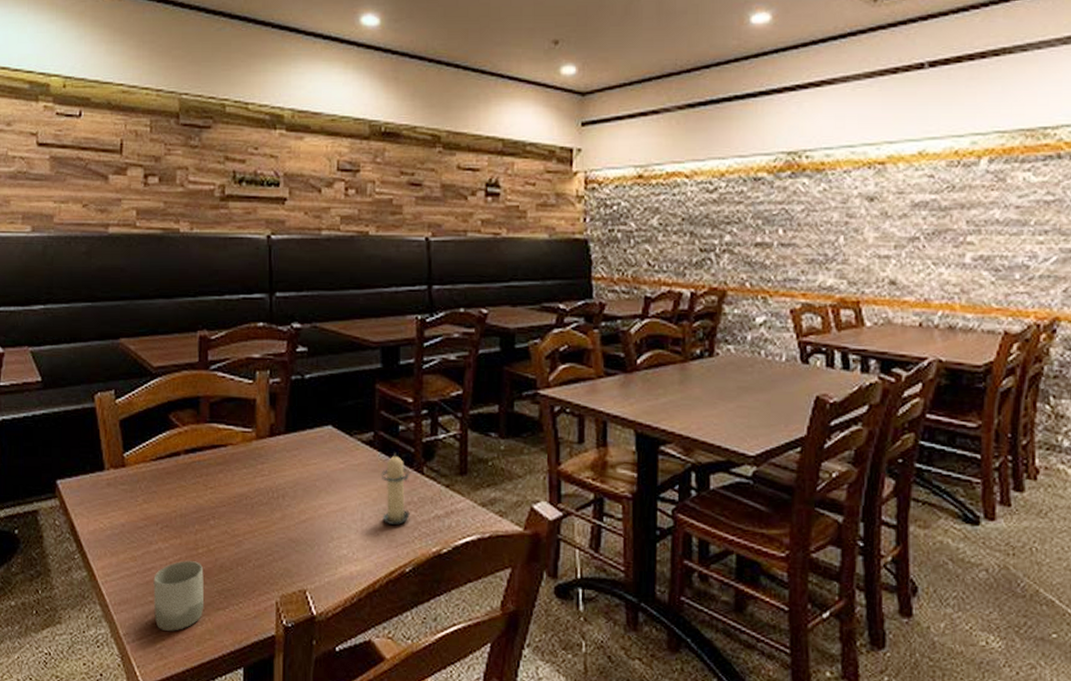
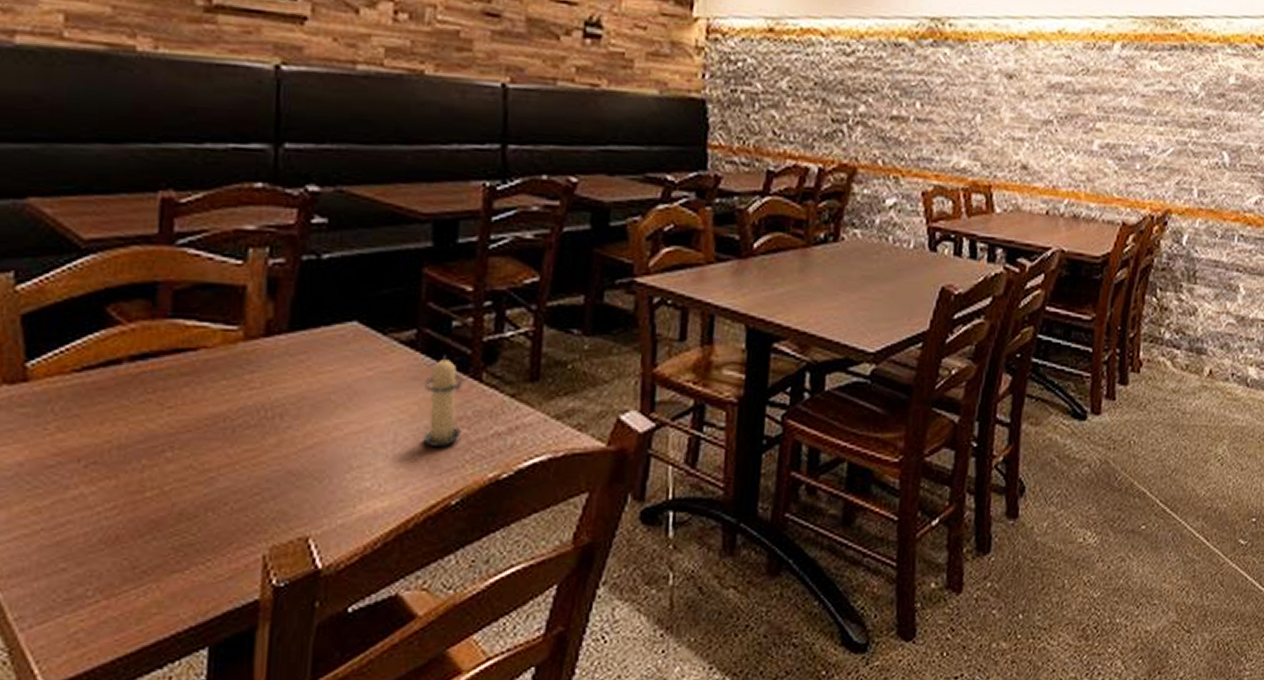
cup: present [153,560,205,631] -> none [68,509,153,608]

